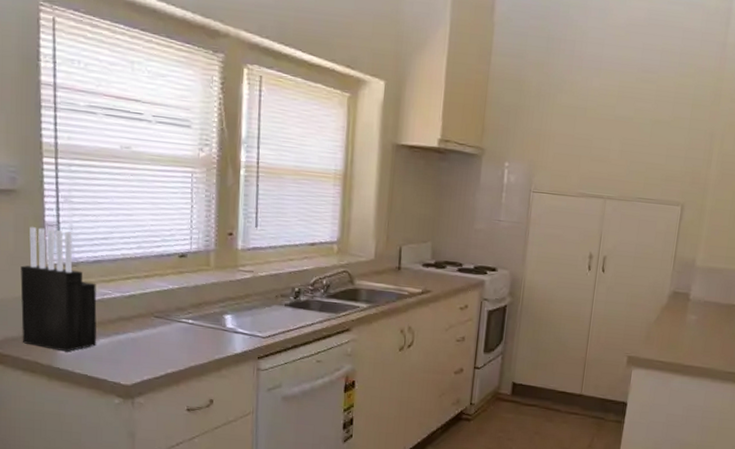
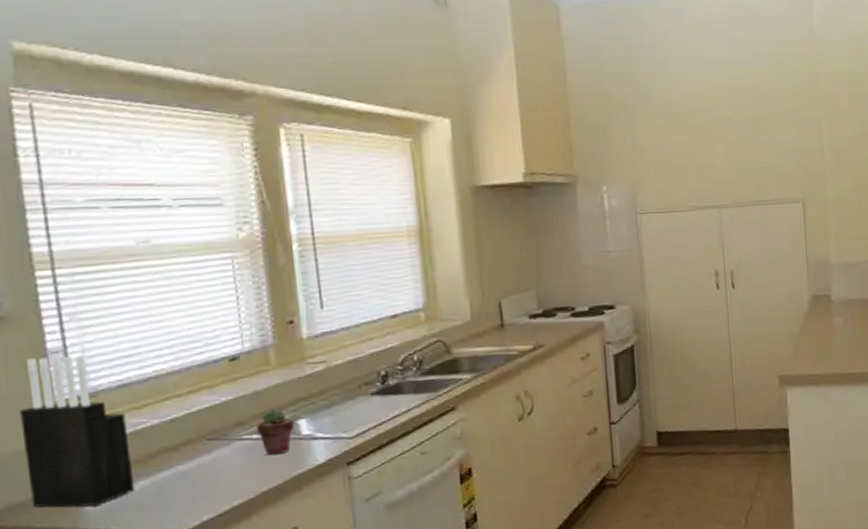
potted succulent: none [193,302,222,340] -> present [257,408,294,456]

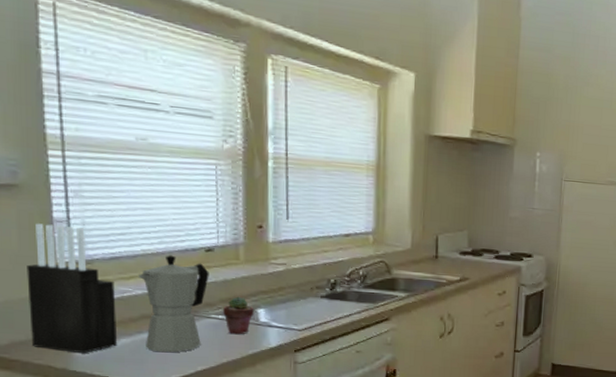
moka pot: none [152,371,237,491] -> present [138,255,209,353]

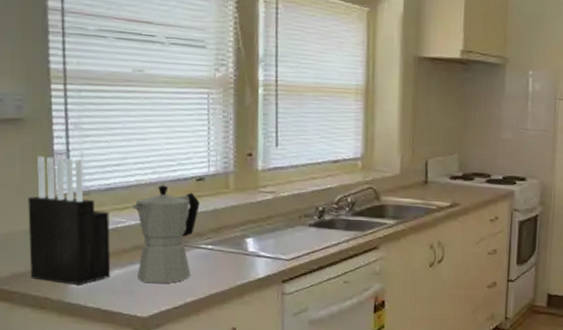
potted succulent: present [223,296,254,335] -> none [212,226,243,265]

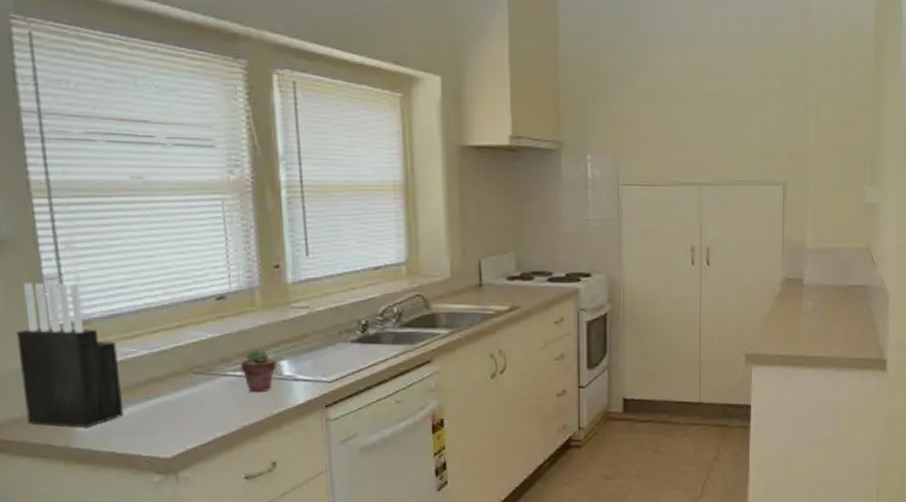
moka pot: present [131,185,200,284] -> none [142,307,223,420]
potted succulent: none [212,226,243,265] -> present [241,348,276,393]

